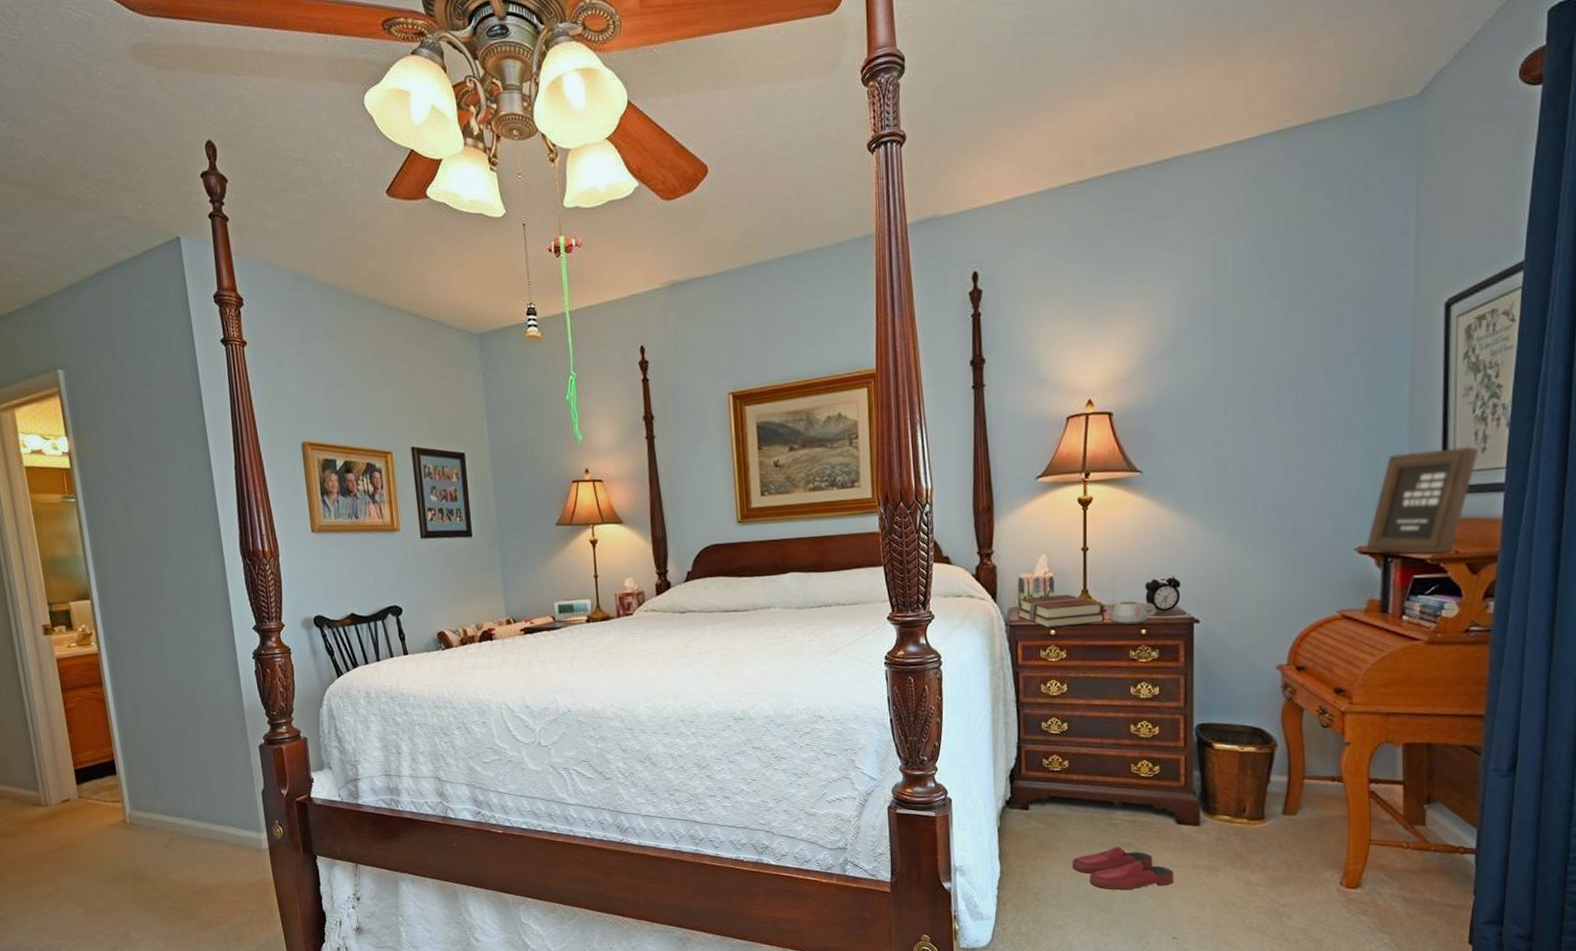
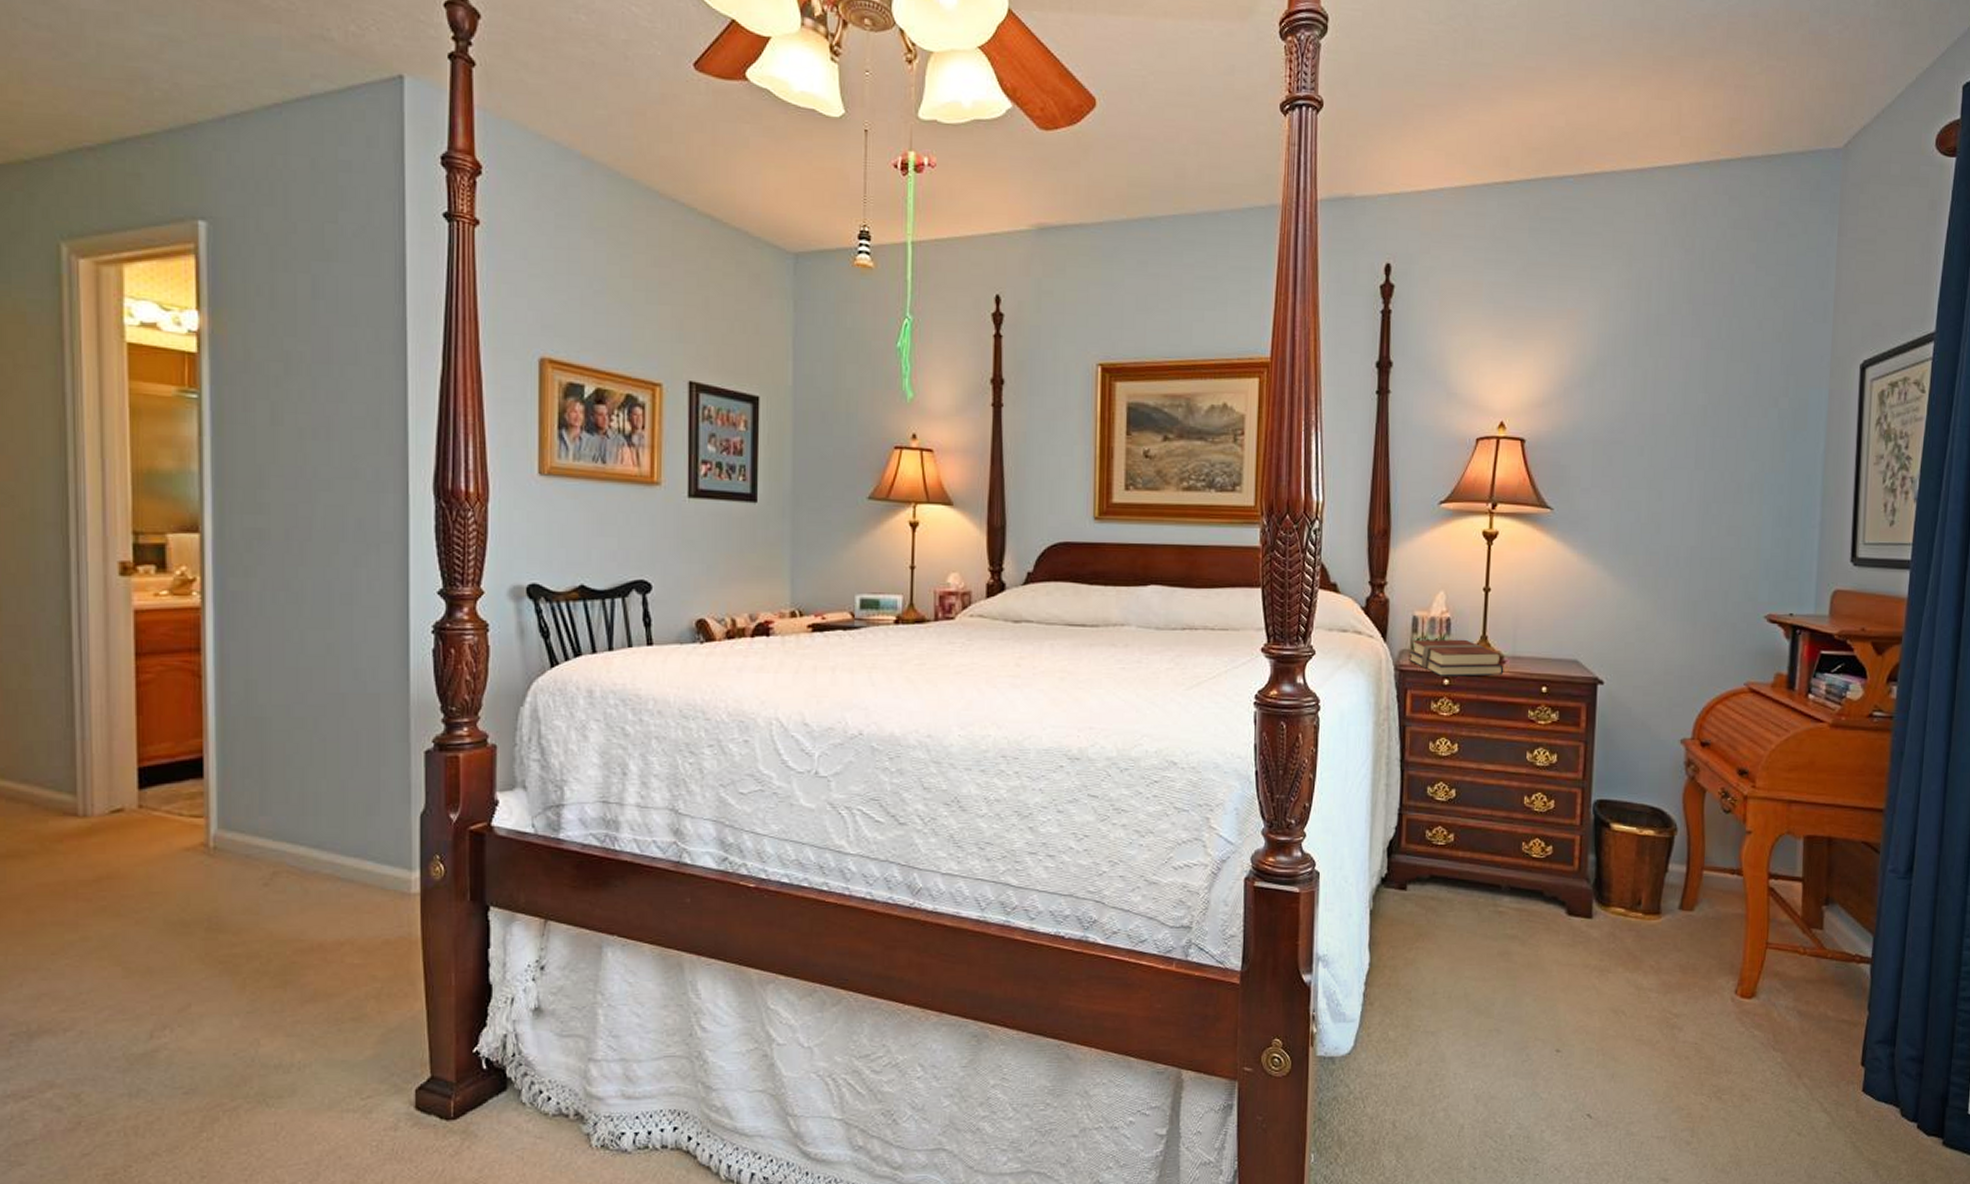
slippers: present [1072,846,1174,890] -> none [1451,938,1562,991]
cup: present [1110,599,1156,625] -> none [1509,651,1559,680]
alarm clock: present [1145,574,1186,618] -> none [1547,626,1590,675]
picture frame: present [1365,446,1479,555] -> none [1774,517,1887,632]

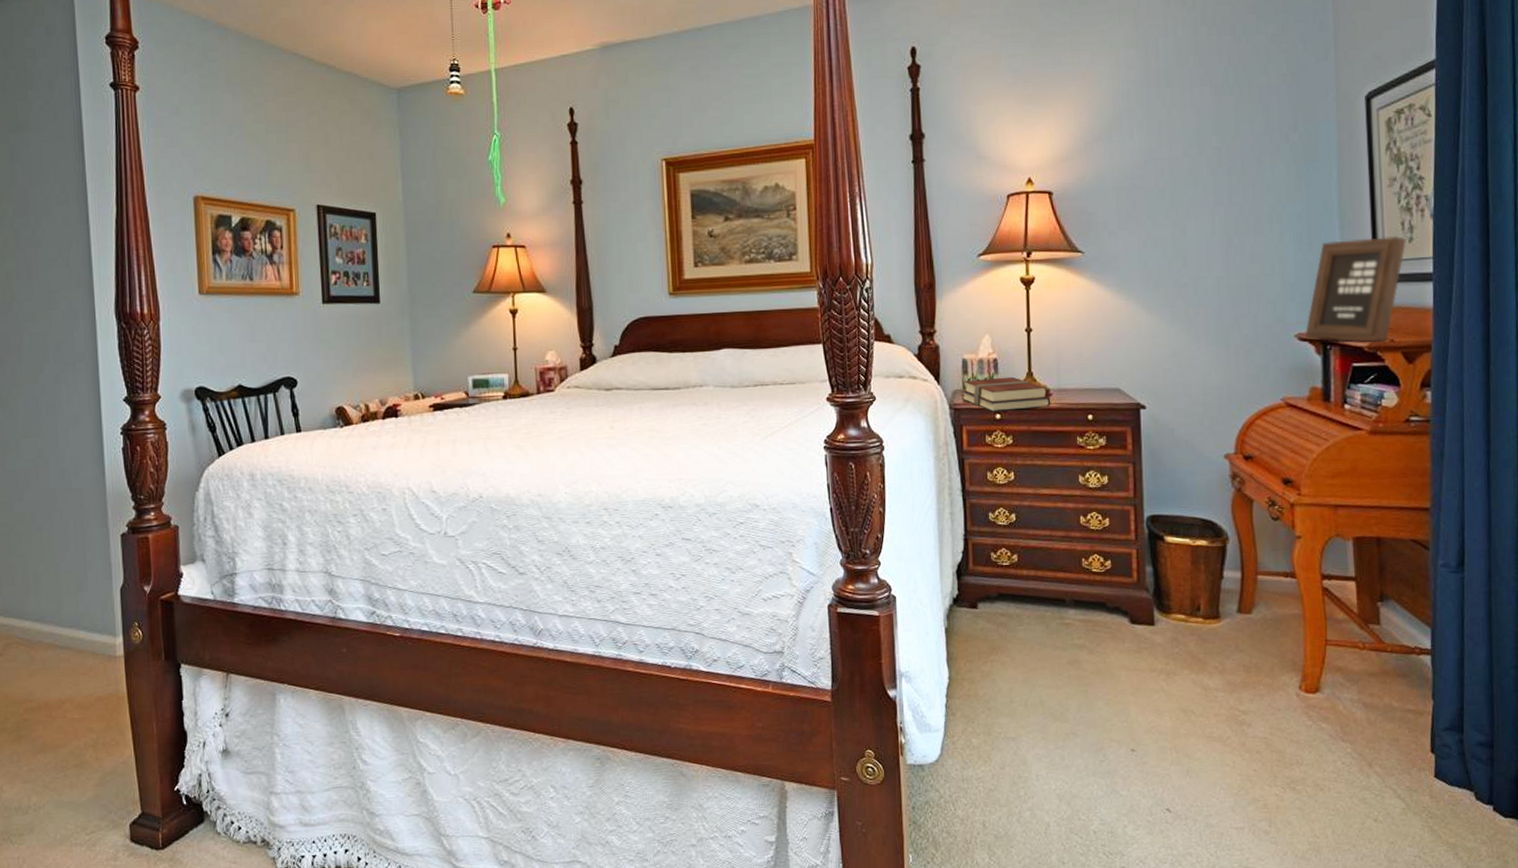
picture frame: none [1774,517,1887,632] -> present [1304,235,1406,344]

